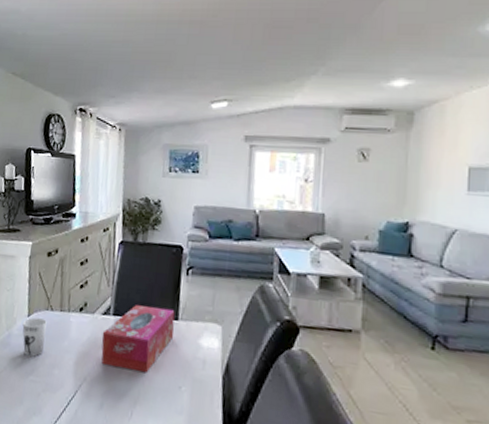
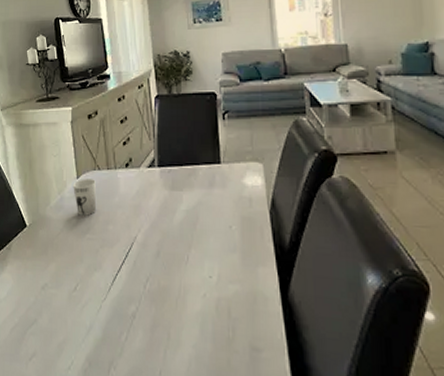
tissue box: present [101,305,175,374] -> none [150,153,219,218]

